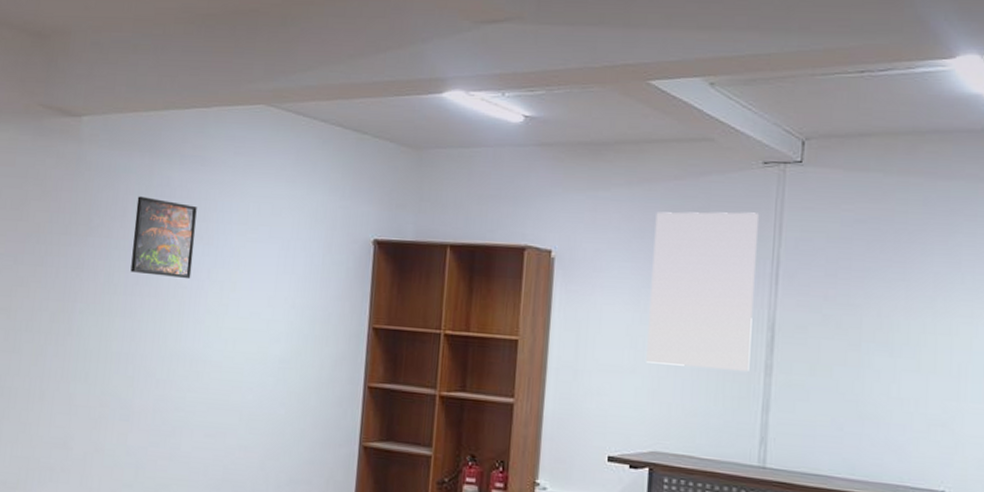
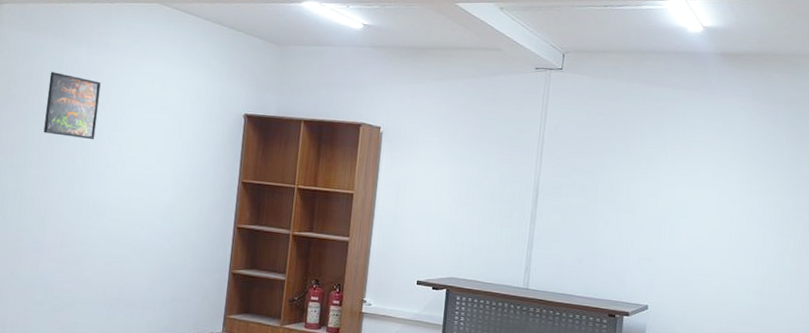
wall art: present [646,211,758,372] -> none [447,101,531,220]

